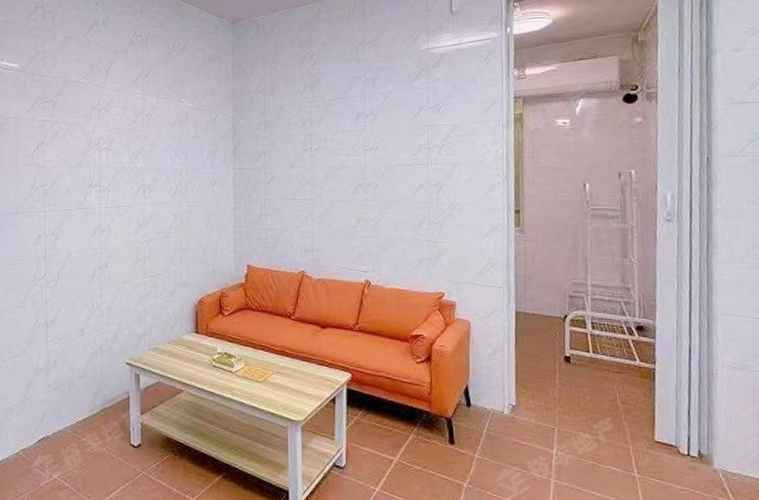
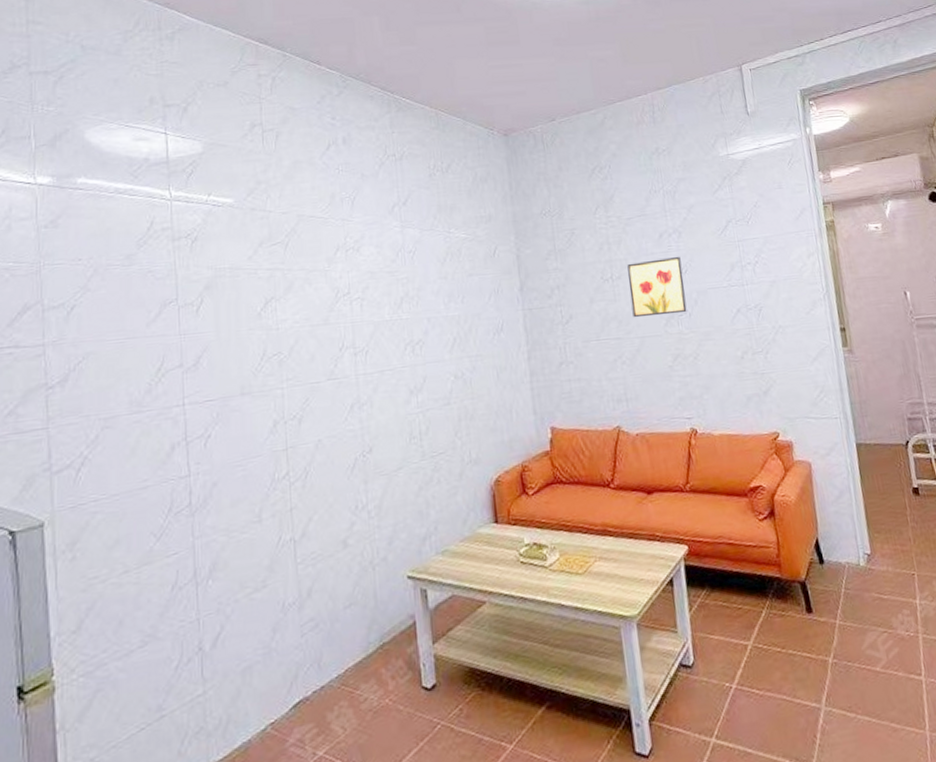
wall art: none [325,135,374,184] -> present [627,256,687,318]

